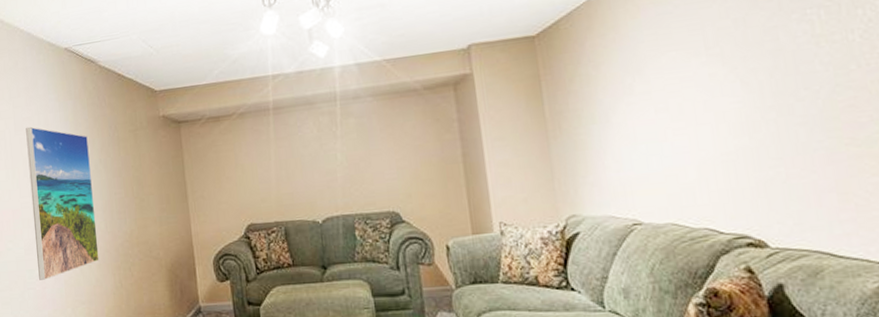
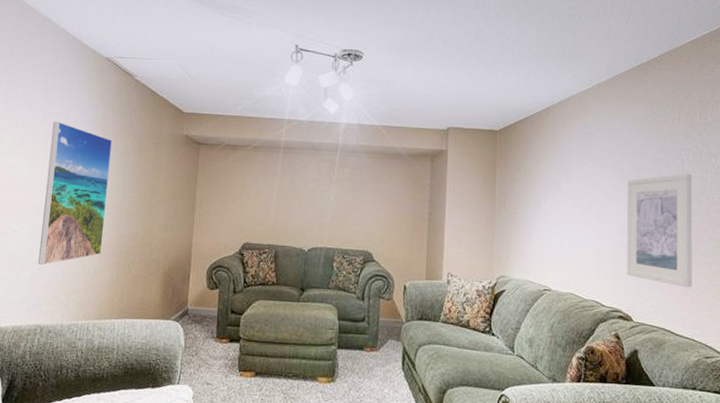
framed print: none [730,38,854,193] -> present [627,174,692,288]

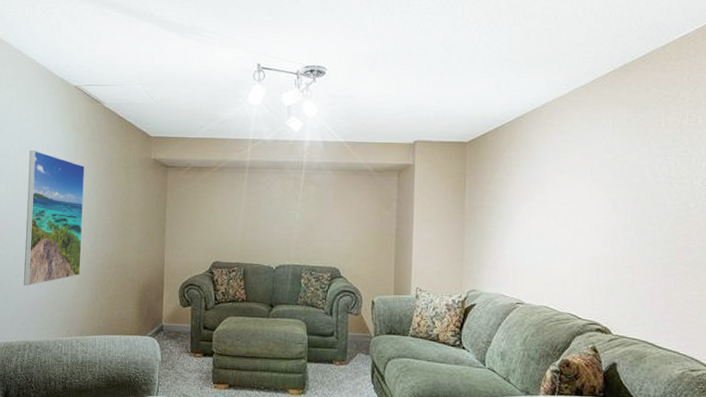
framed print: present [627,174,692,288] -> none [606,180,680,300]

